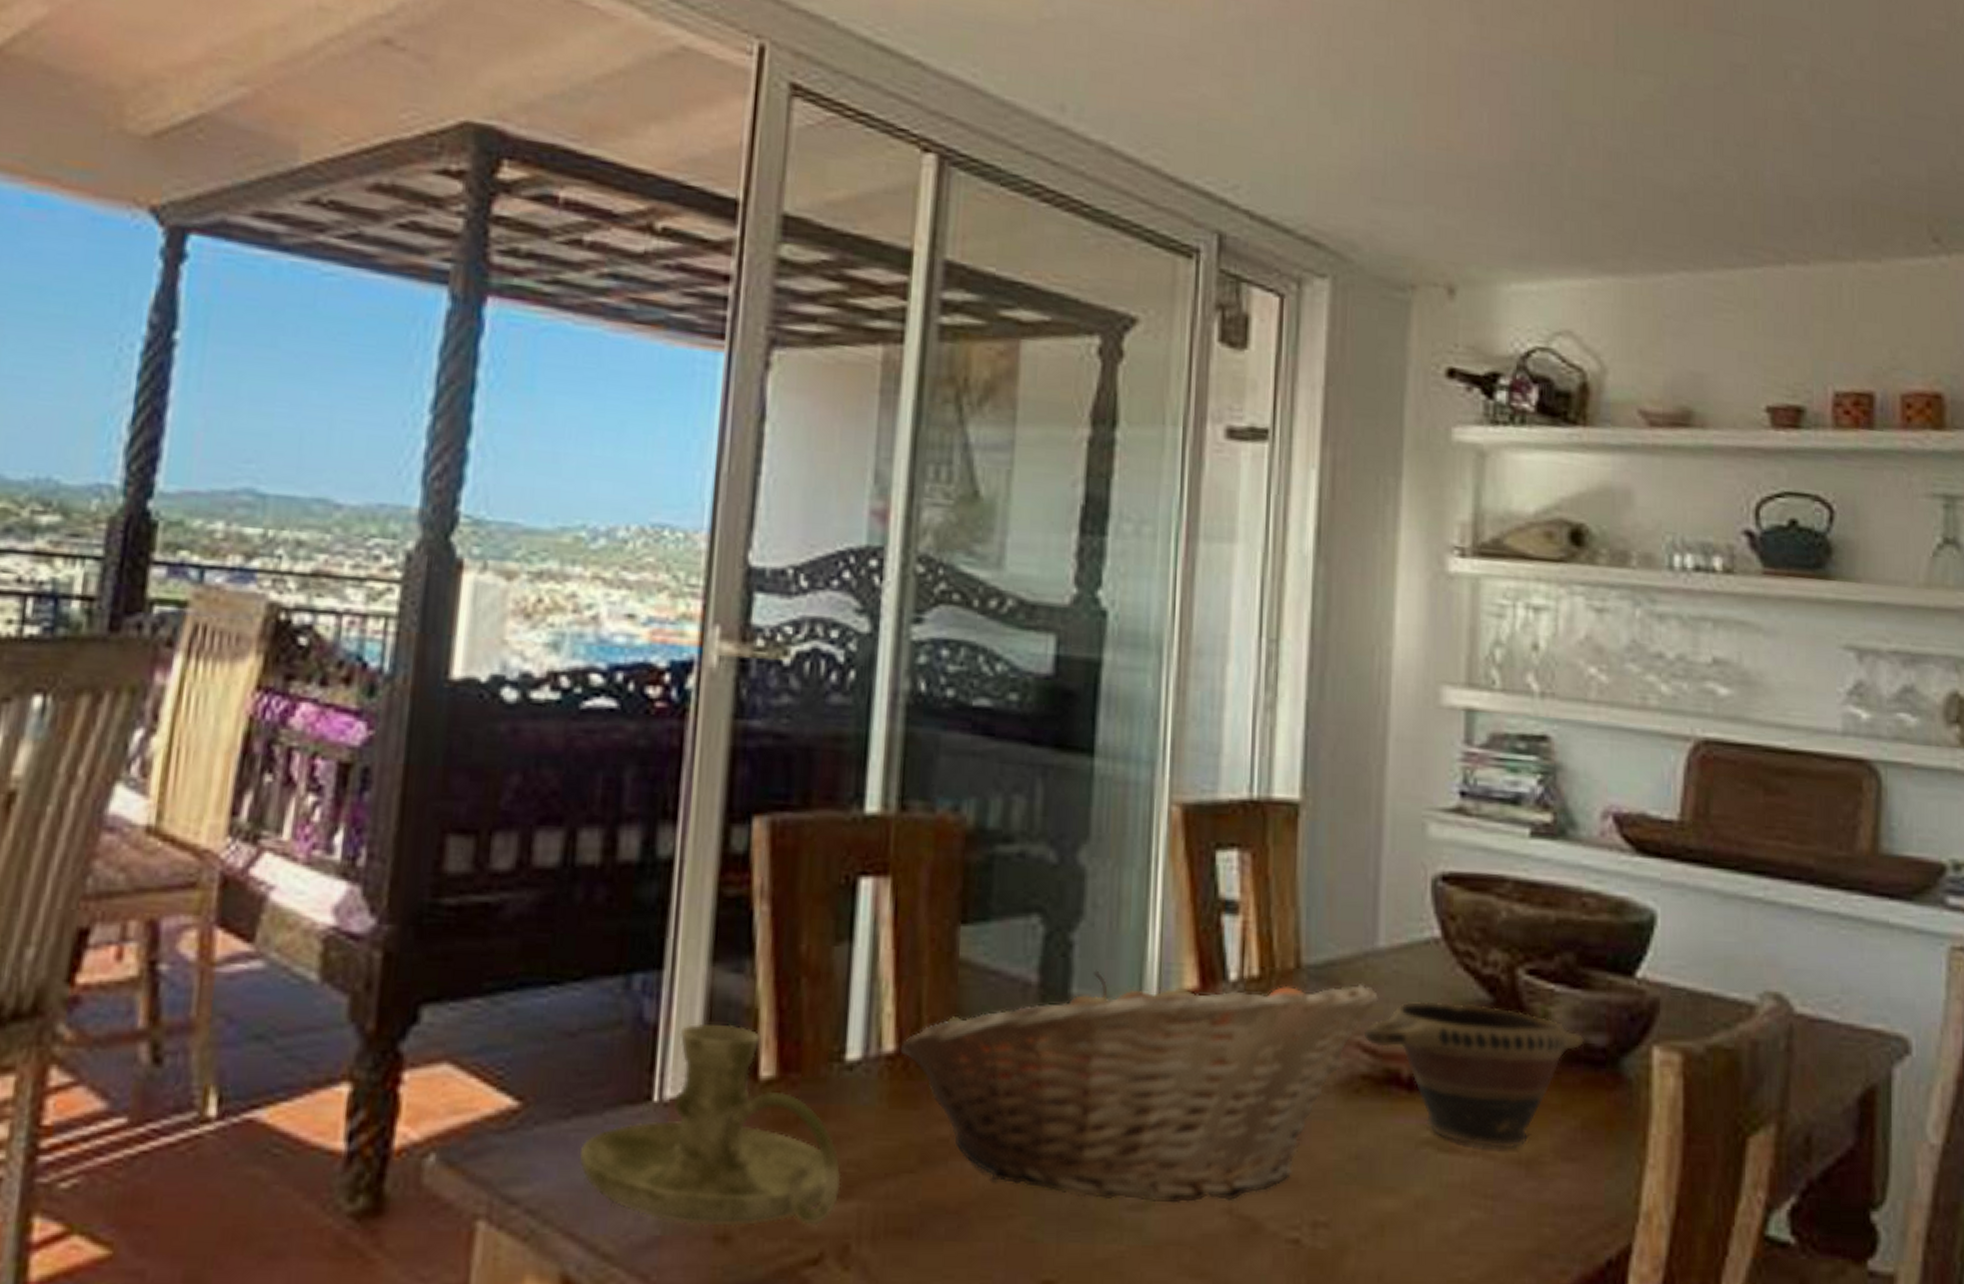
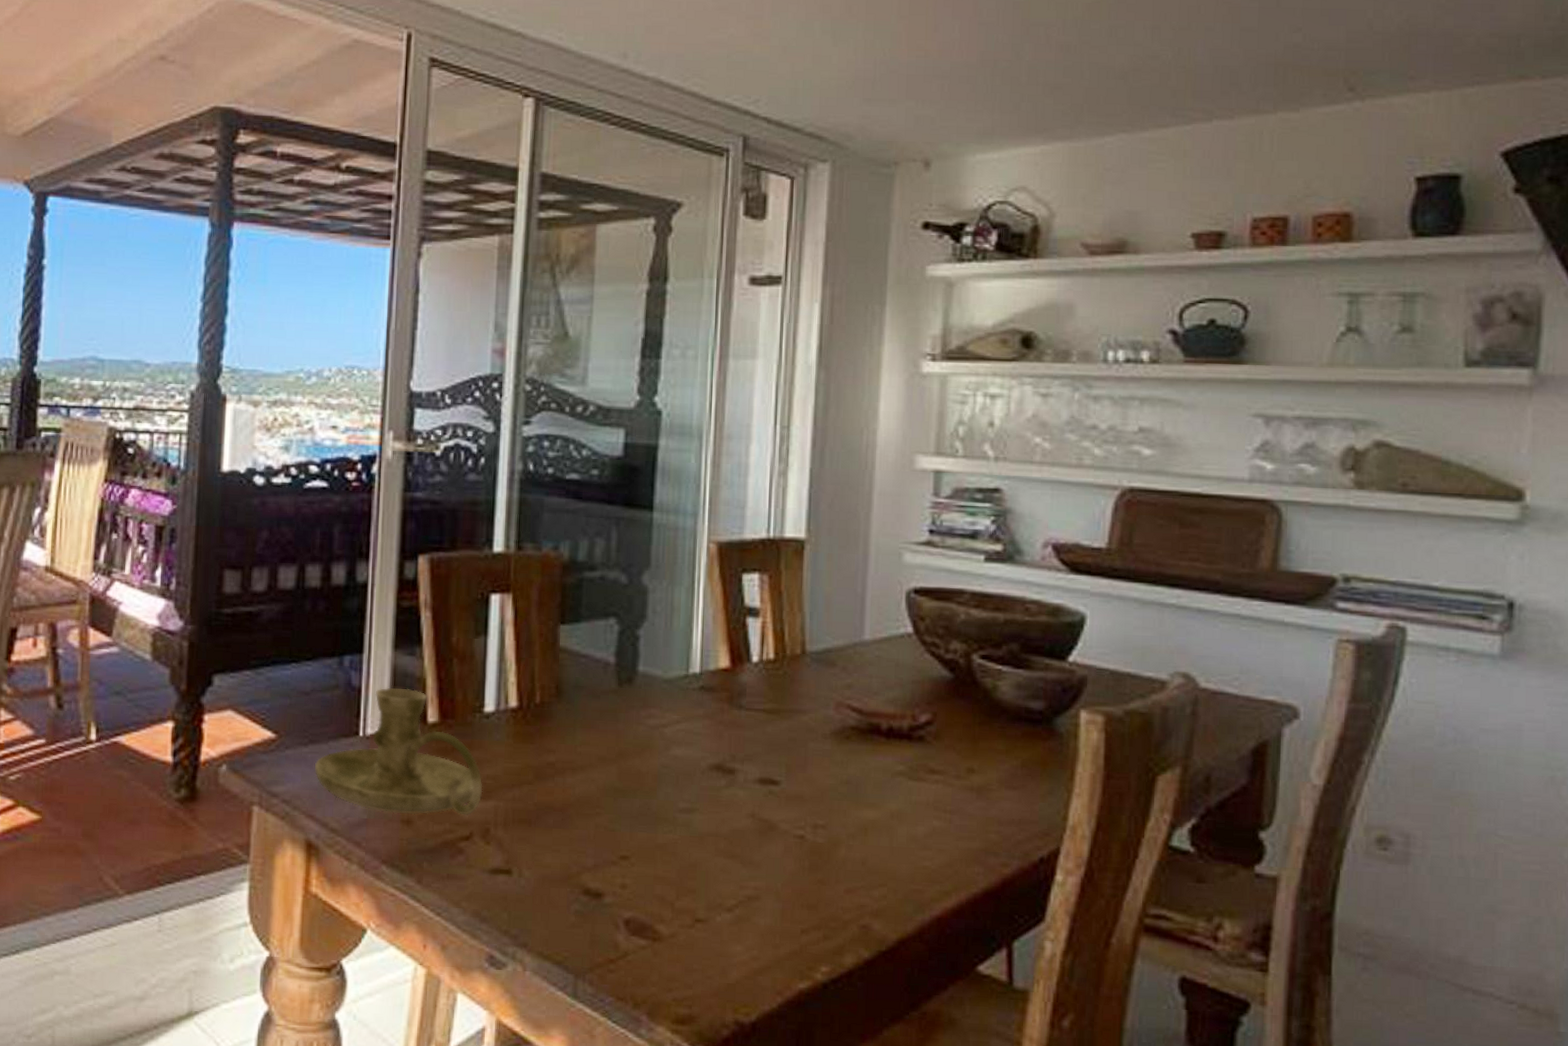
fruit basket: present [900,970,1380,1204] -> none [520,654,865,809]
bowl: present [1363,1000,1585,1149] -> none [852,676,1026,780]

